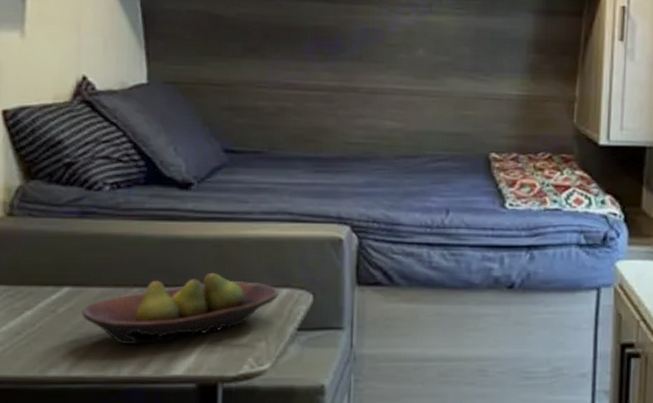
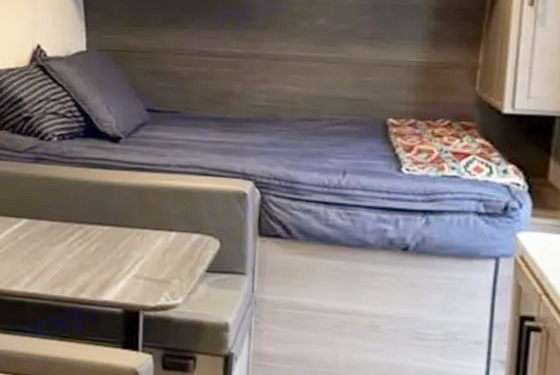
fruit bowl: present [82,272,280,344] -> none [36,215,191,271]

